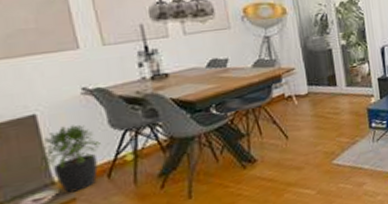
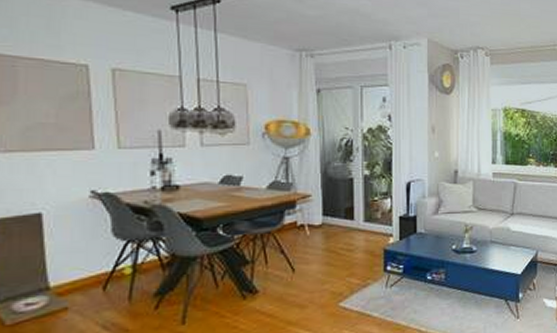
potted plant: present [37,125,101,193] -> none [38,229,101,301]

